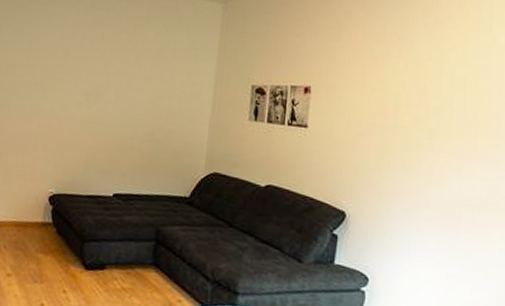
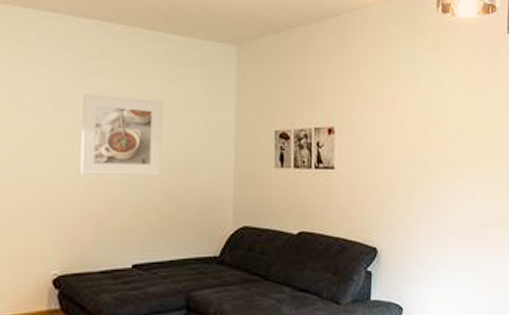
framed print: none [79,40,154,118] -> present [80,93,164,177]

